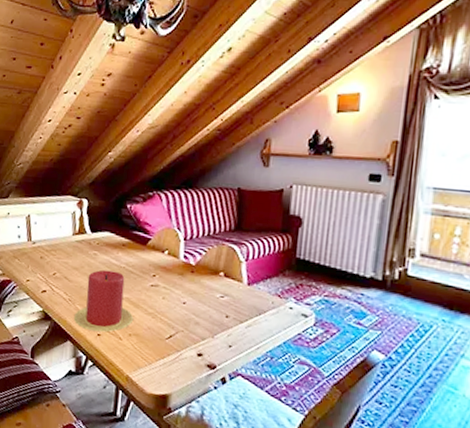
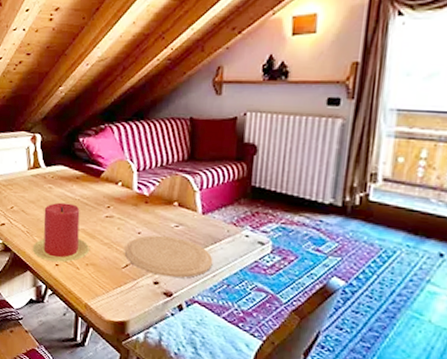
plate: none [168,305,258,350] -> present [124,235,213,278]

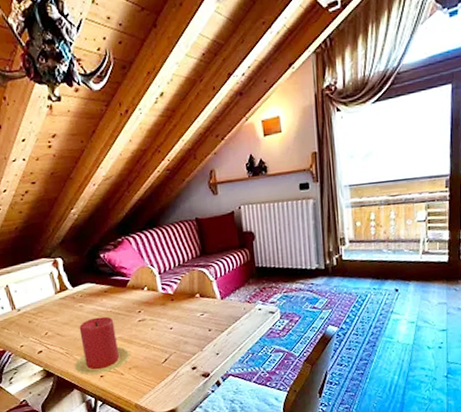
plate: present [124,235,213,278] -> none [160,324,238,361]

